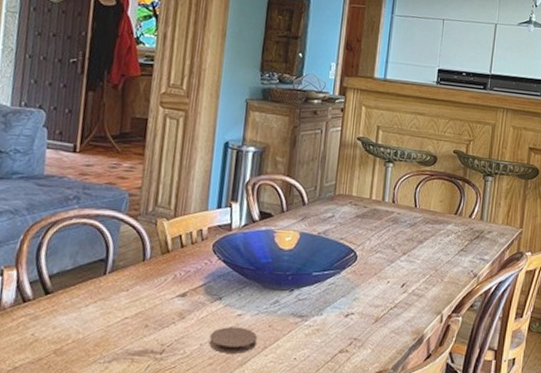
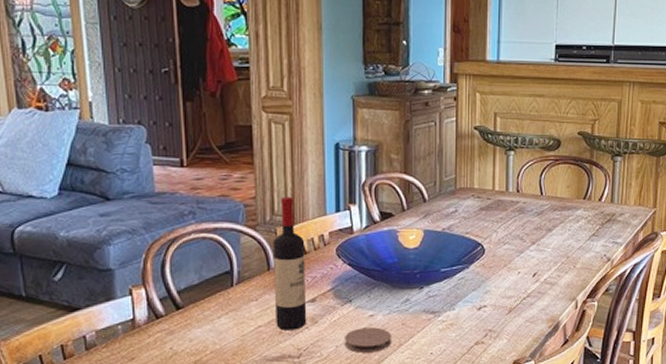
wine bottle: none [143,189,183,325] -> present [272,196,307,331]

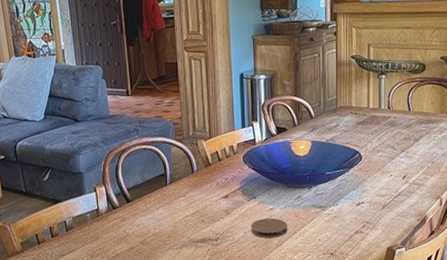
wine bottle: present [272,196,307,331] -> none [195,116,222,220]

